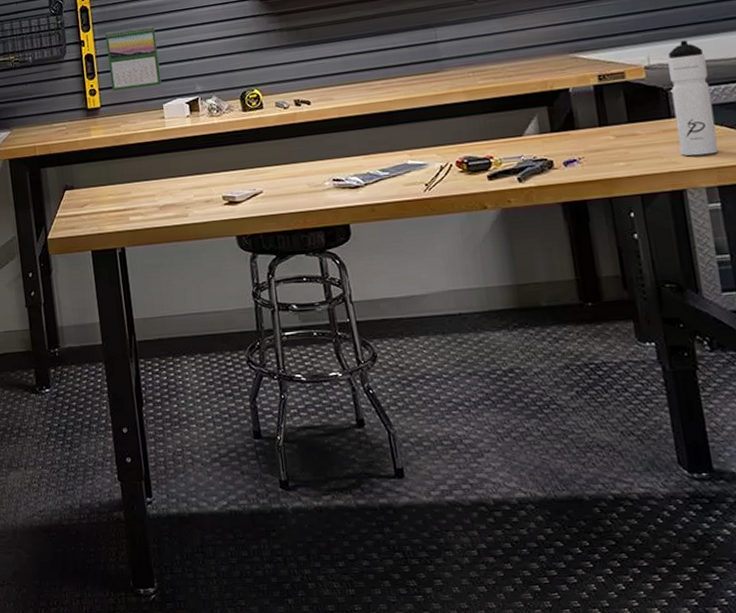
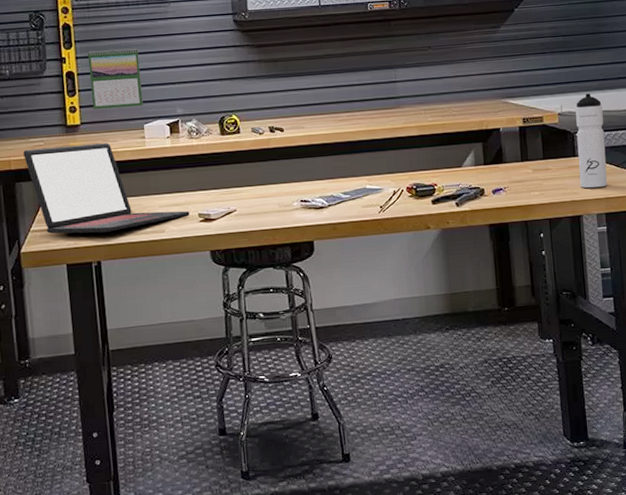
laptop: none [47,125,213,220] -> present [23,143,190,234]

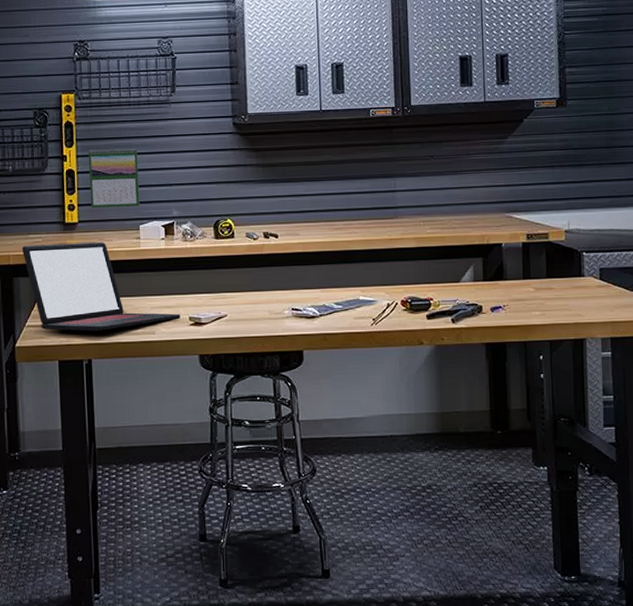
water bottle: present [575,93,607,188] -> none [583,211,615,311]

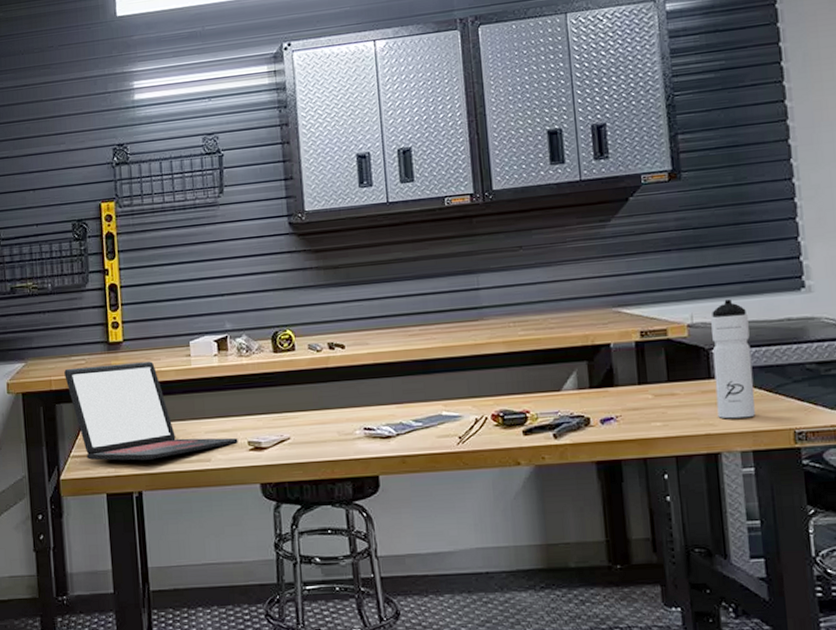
calendar: present [88,148,140,209] -> none [131,257,189,326]
water bottle: none [583,211,615,311] -> present [711,299,755,419]

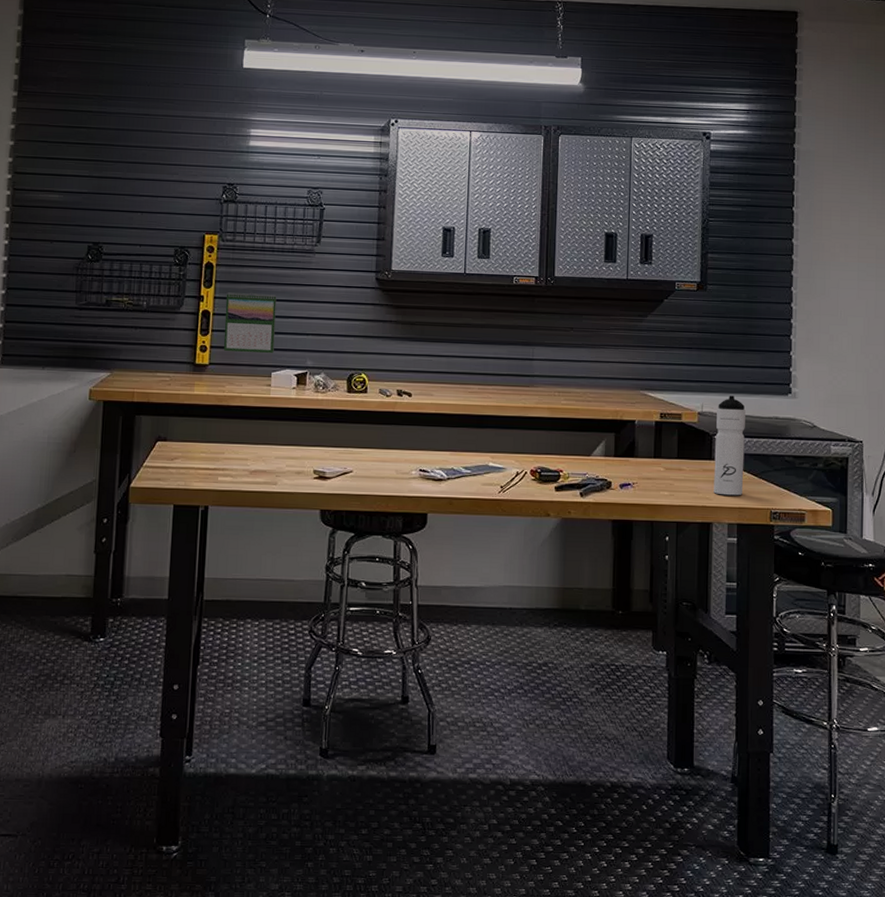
laptop: present [64,361,238,461] -> none [148,383,305,477]
calendar: none [131,257,189,326] -> present [223,292,277,354]

